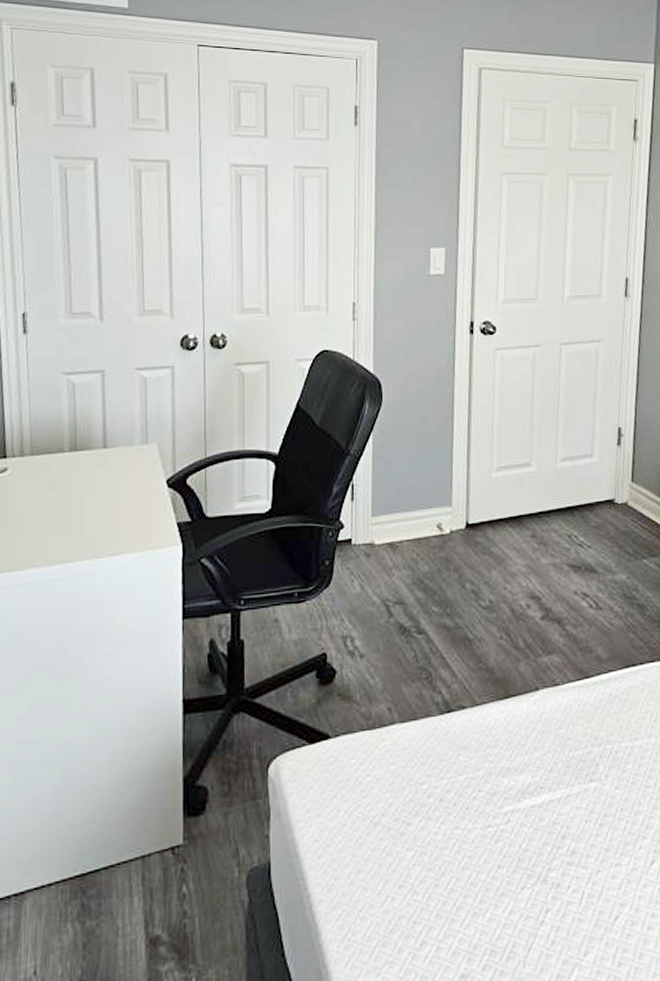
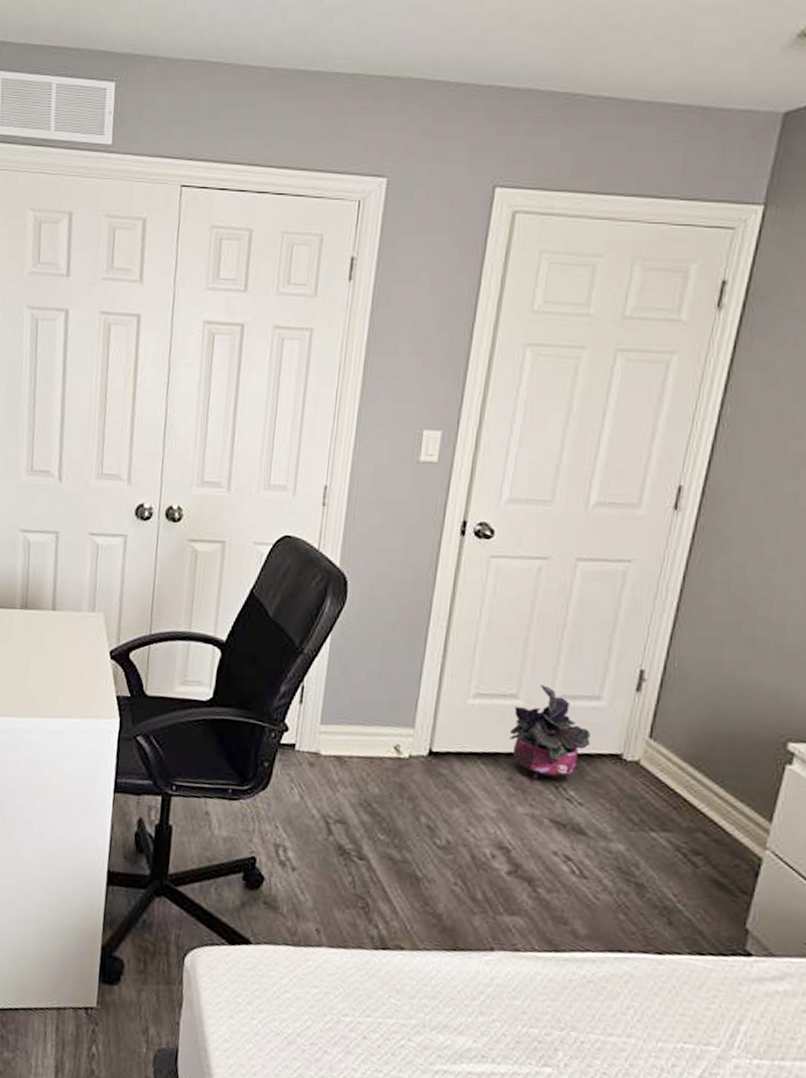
potted plant: none [528,452,590,535] -> present [508,685,591,783]

